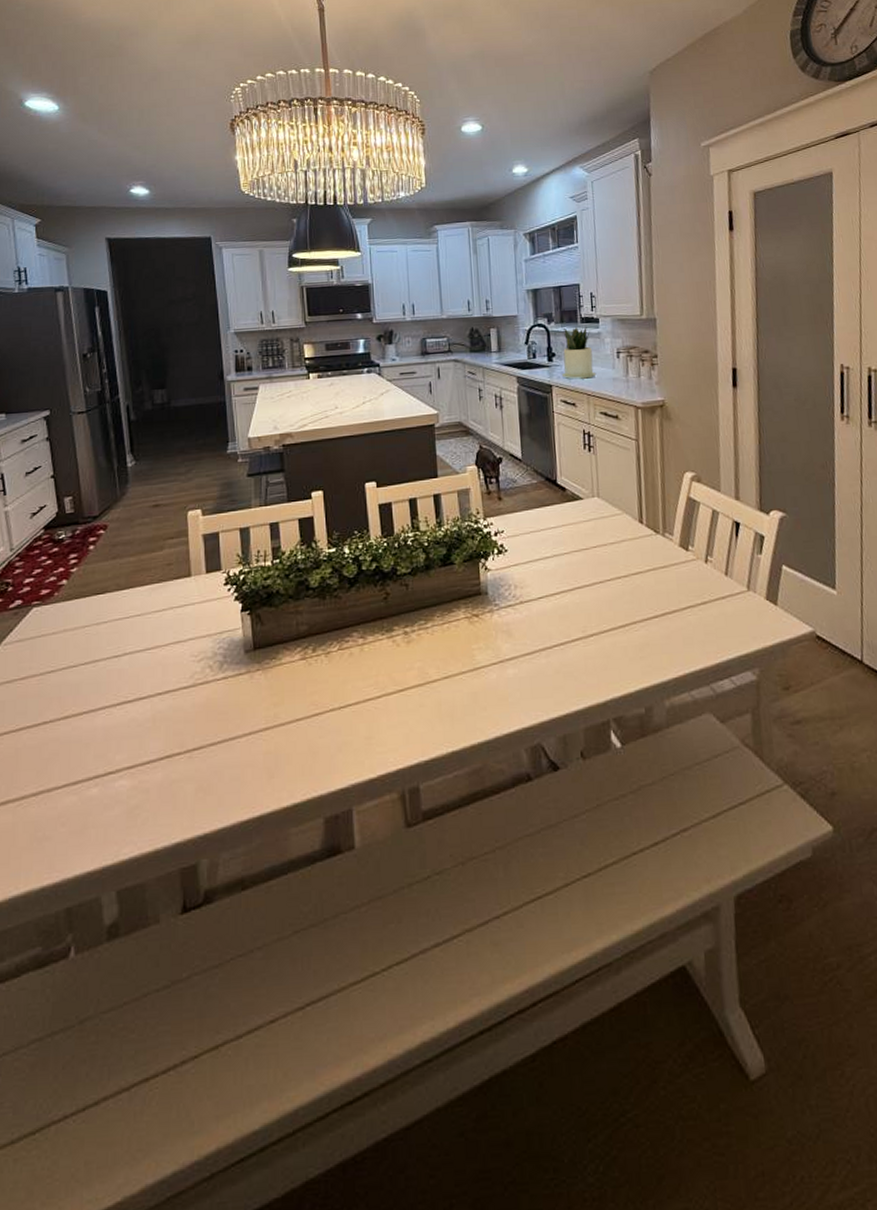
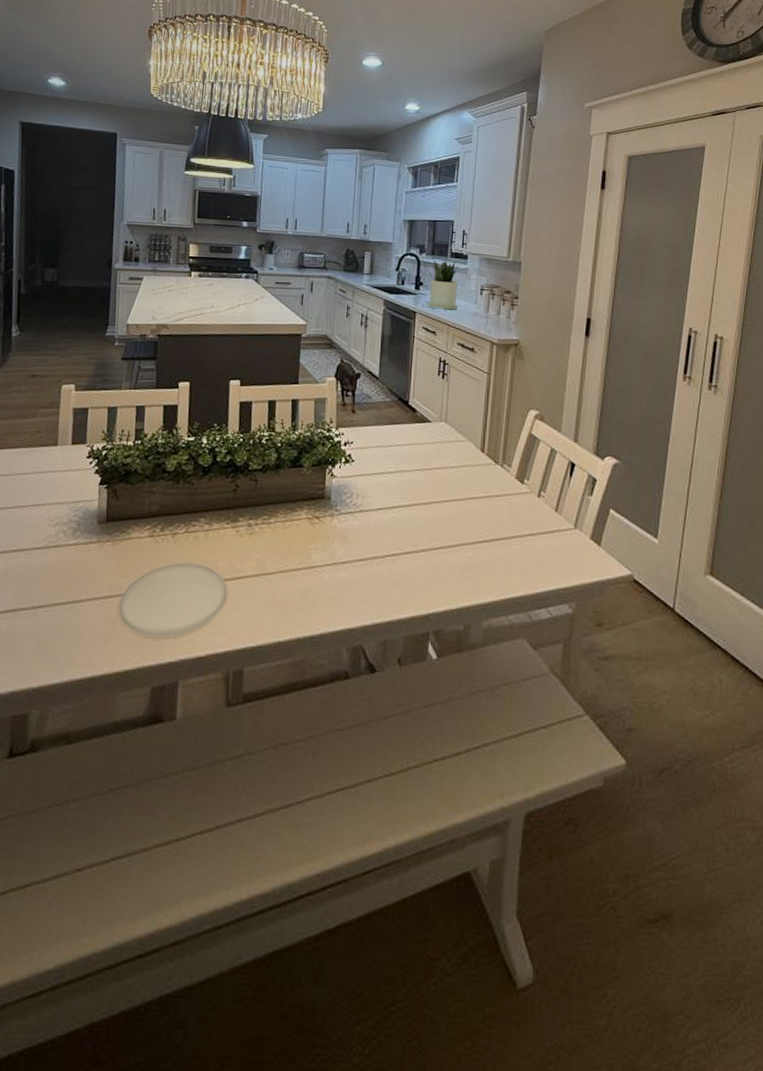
plate: none [278,680,393,767] -> present [118,562,228,639]

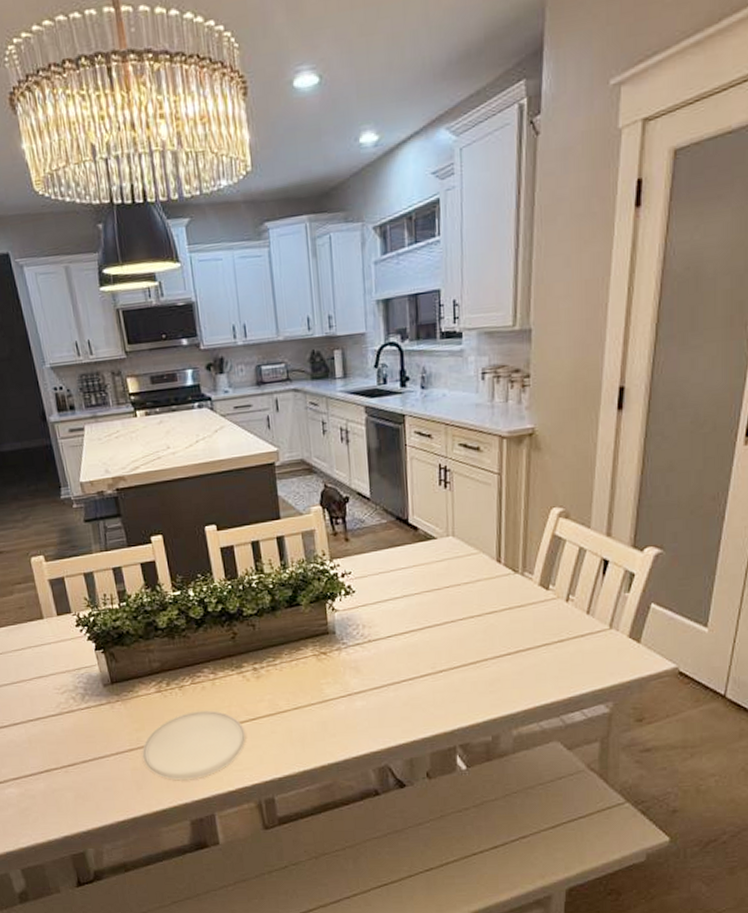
planter: present [426,260,459,310] -> none [416,343,457,408]

